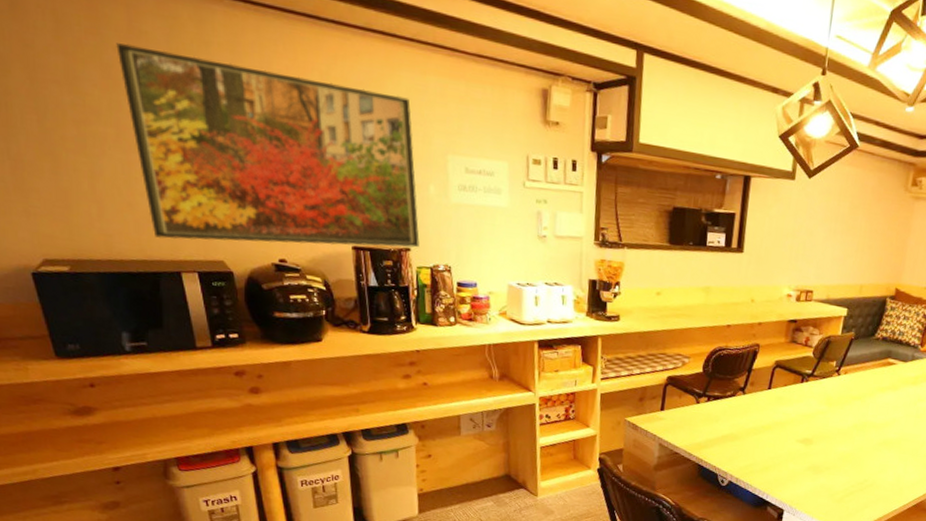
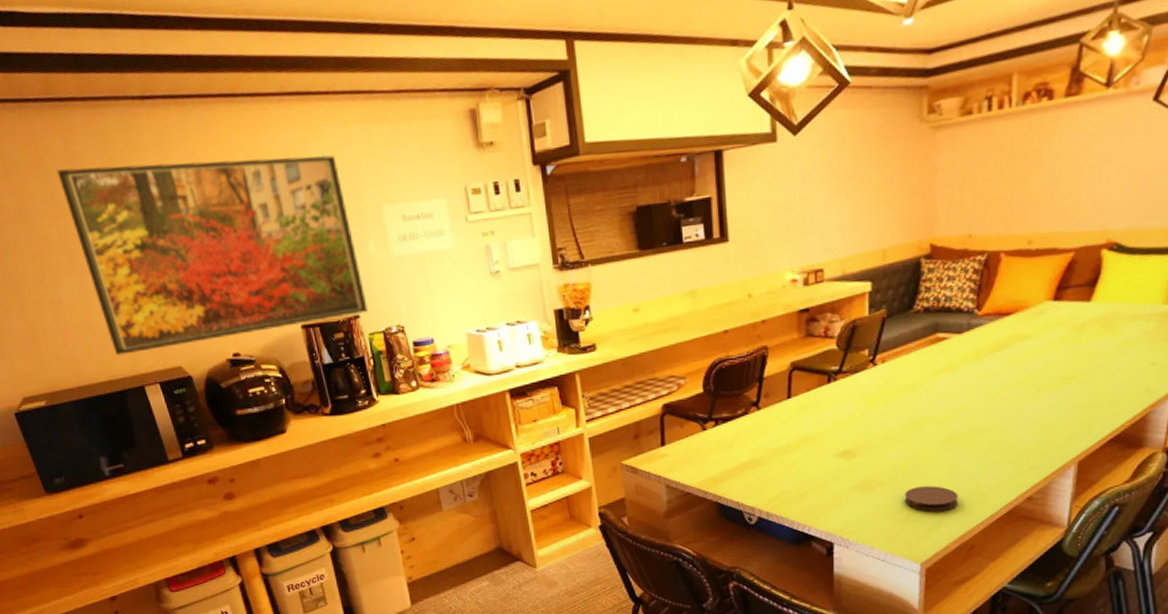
coaster: none [843,475,883,497] -> present [905,486,958,511]

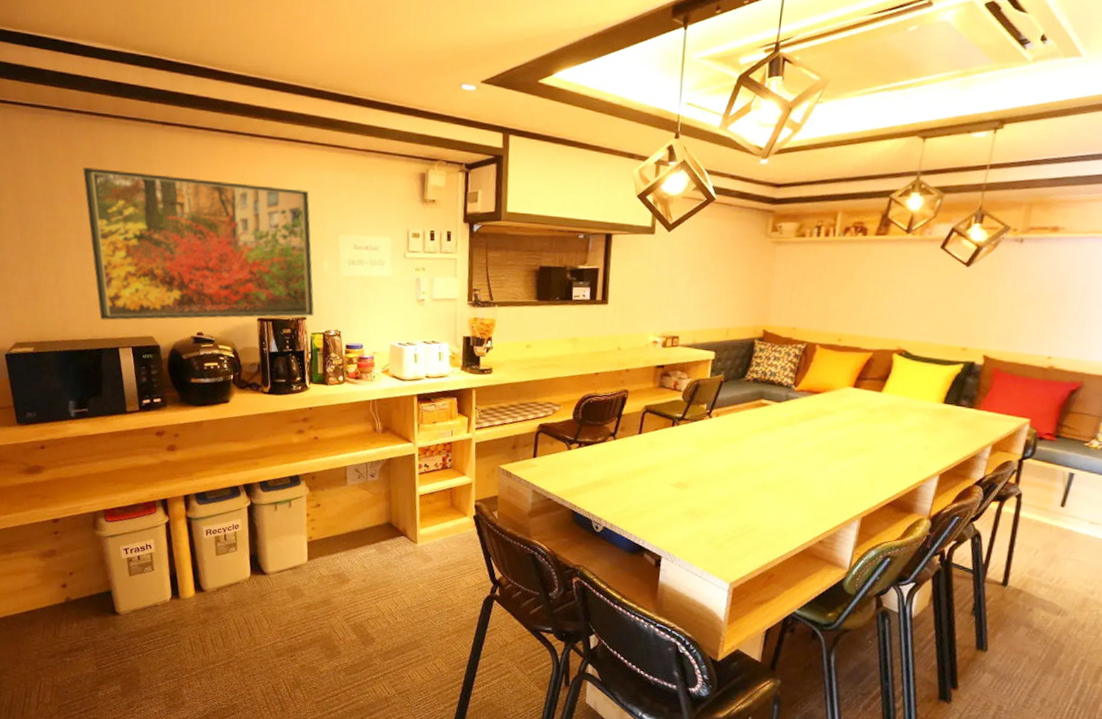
coaster: present [905,486,958,511] -> none [723,519,765,542]

